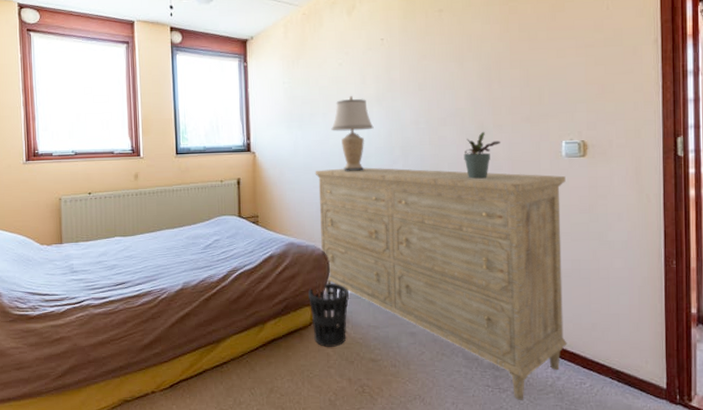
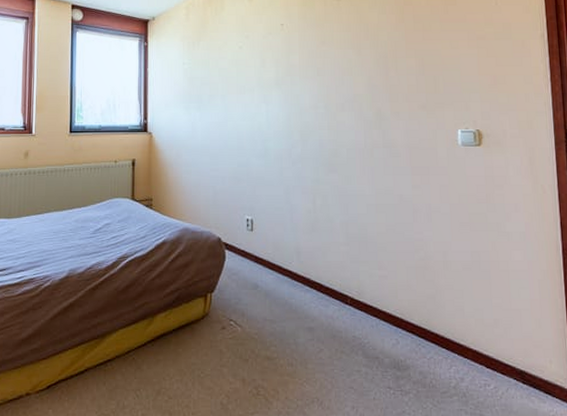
wastebasket: present [308,283,349,347] -> none [202,272,244,343]
dresser: present [315,167,567,400] -> none [212,151,470,404]
table lamp: present [331,96,374,172] -> none [230,79,273,156]
potted plant: present [464,132,500,179] -> none [362,119,398,165]

